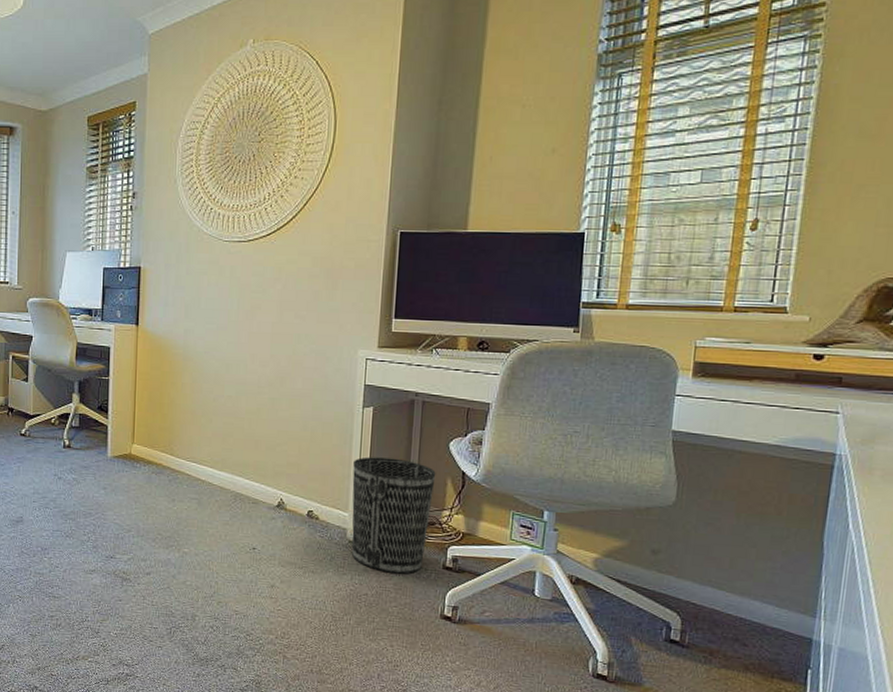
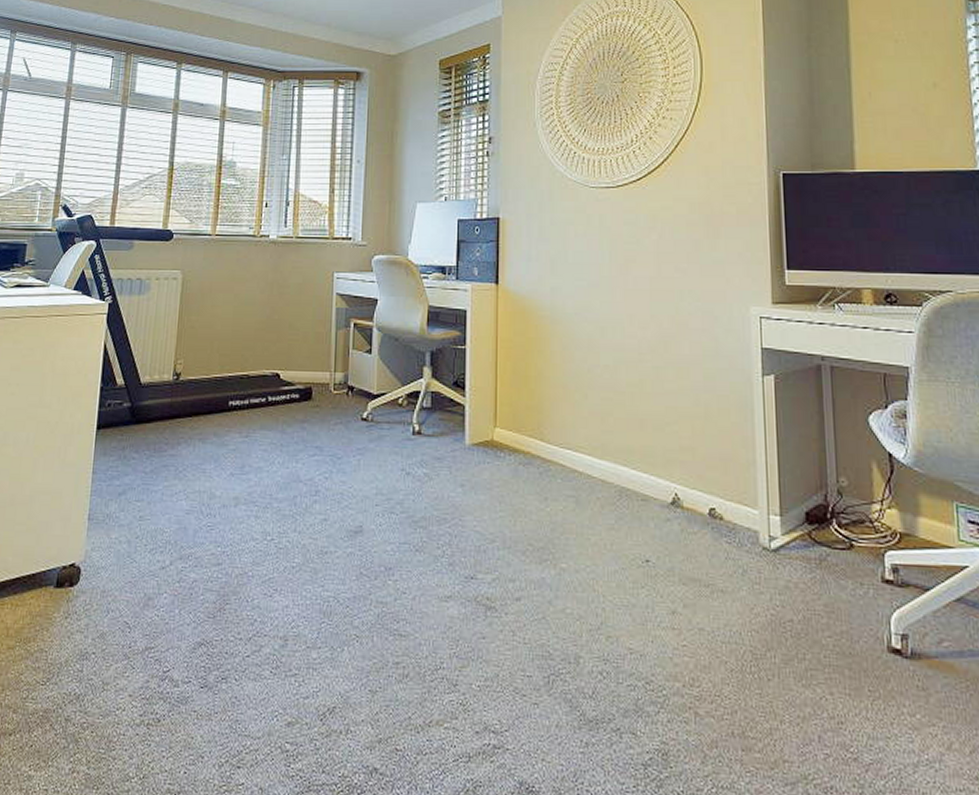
wastebasket: present [351,457,436,574] -> none [758,437,858,591]

